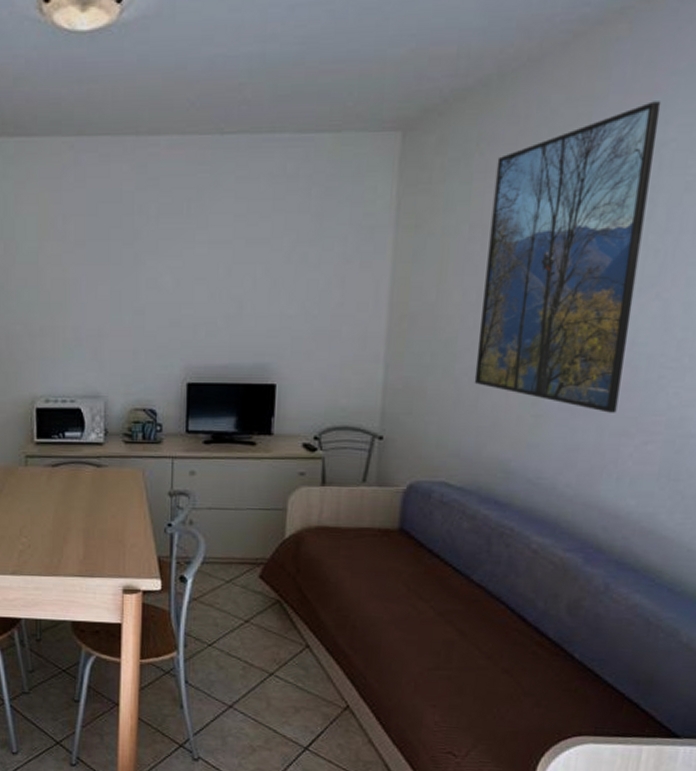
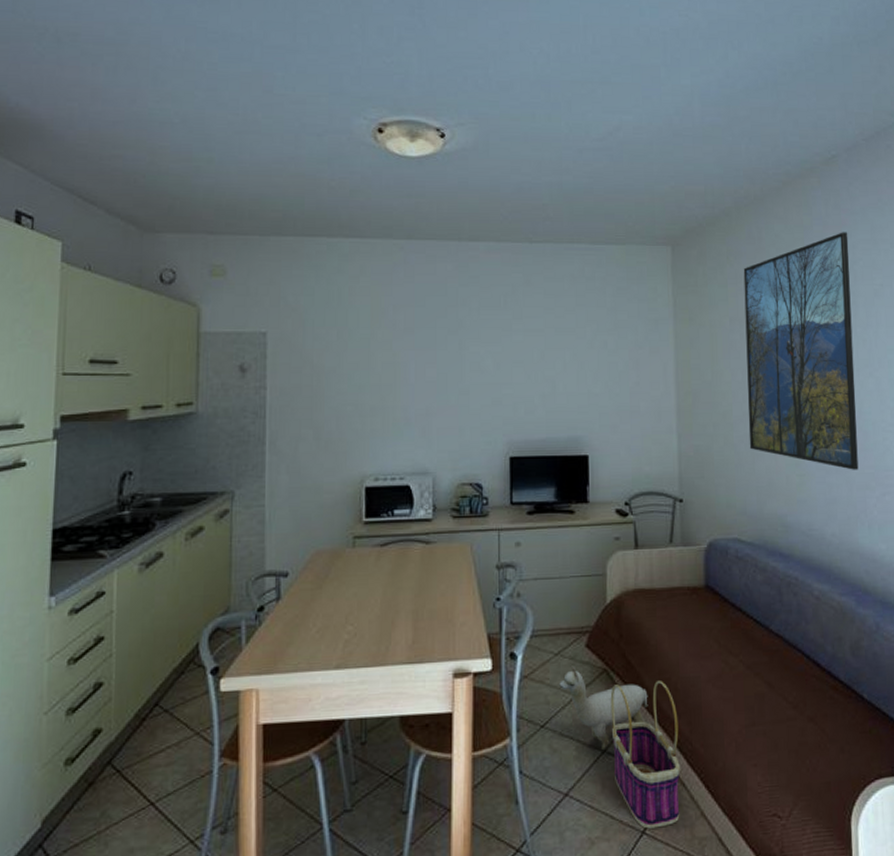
plush toy: none [229,594,323,674] -> present [559,665,648,751]
basket: none [280,616,354,747] -> present [610,681,680,829]

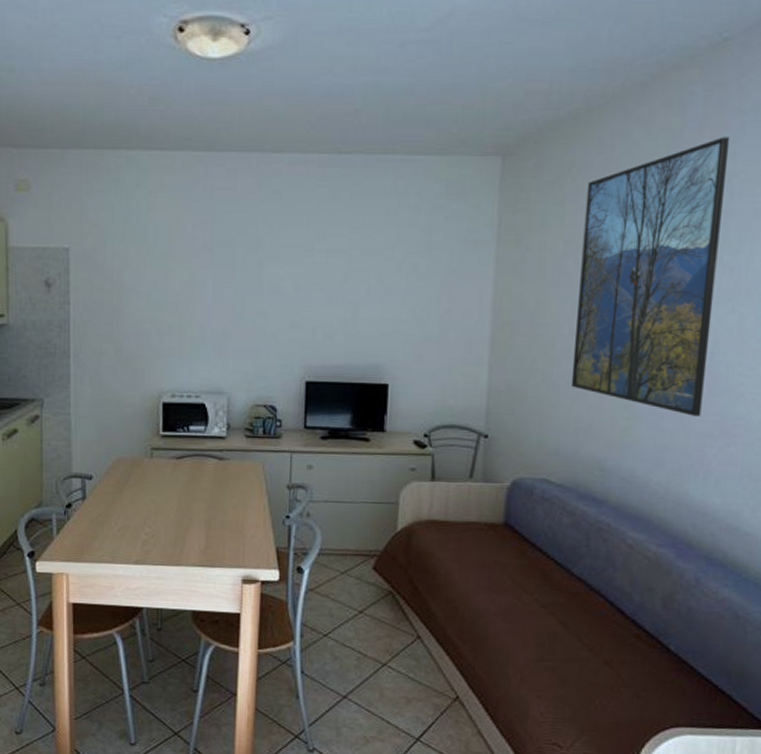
plush toy: present [559,665,648,751] -> none [344,585,433,664]
basket: present [610,681,680,829] -> none [393,607,463,738]

